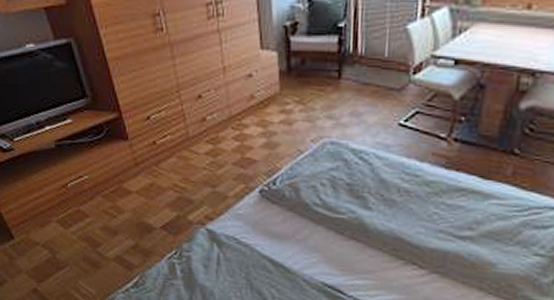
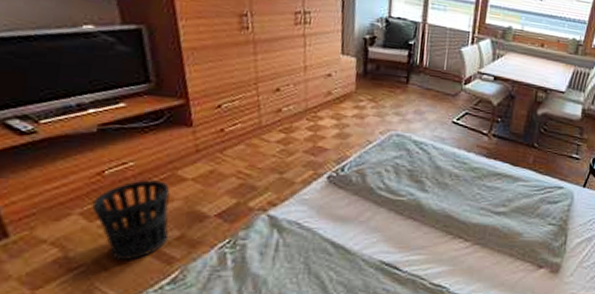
wastebasket: none [64,192,126,264] -> present [92,179,170,260]

